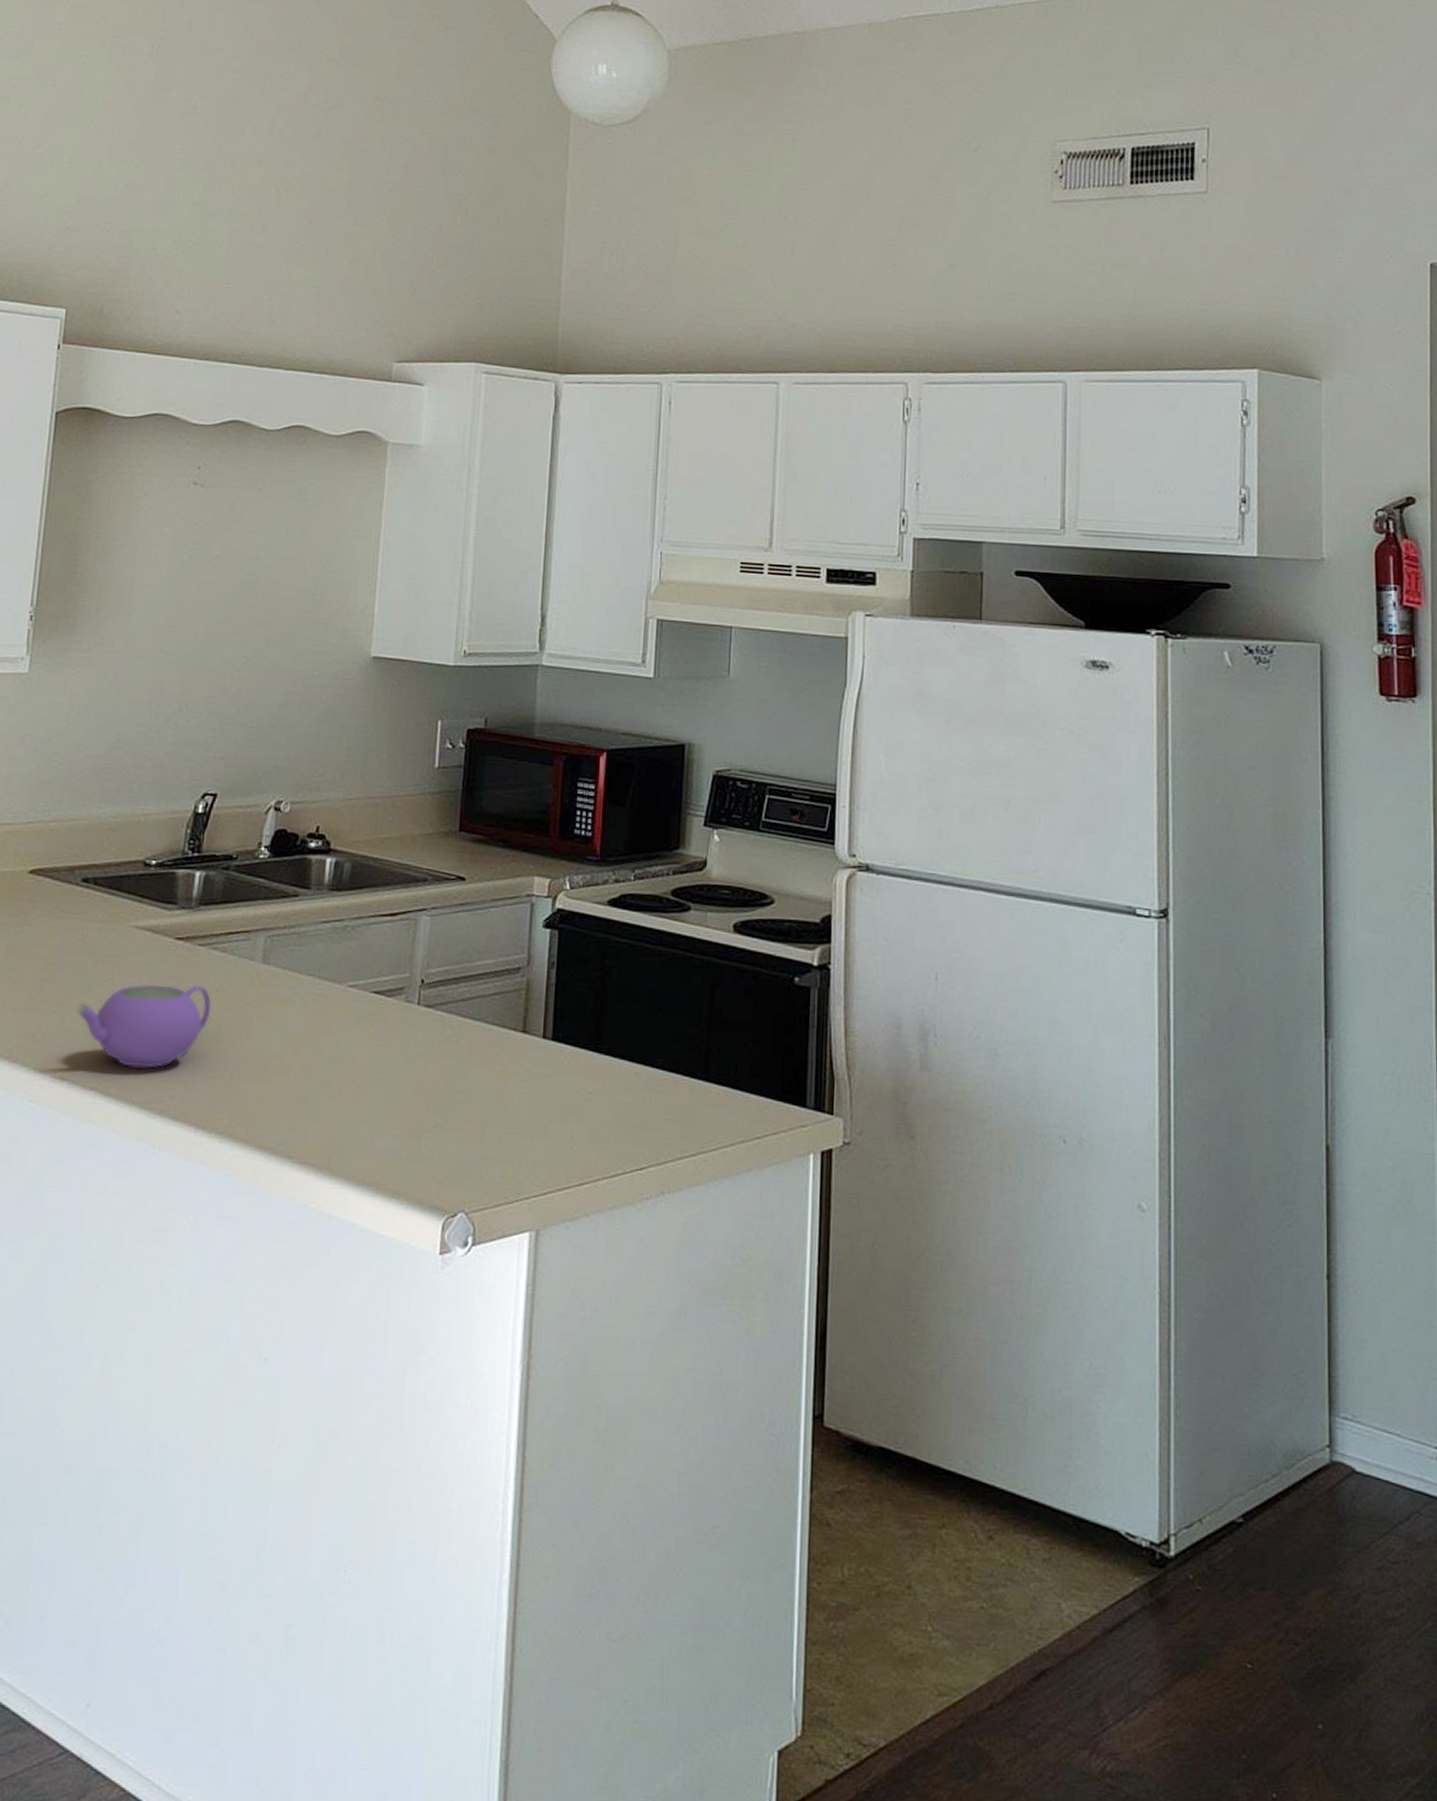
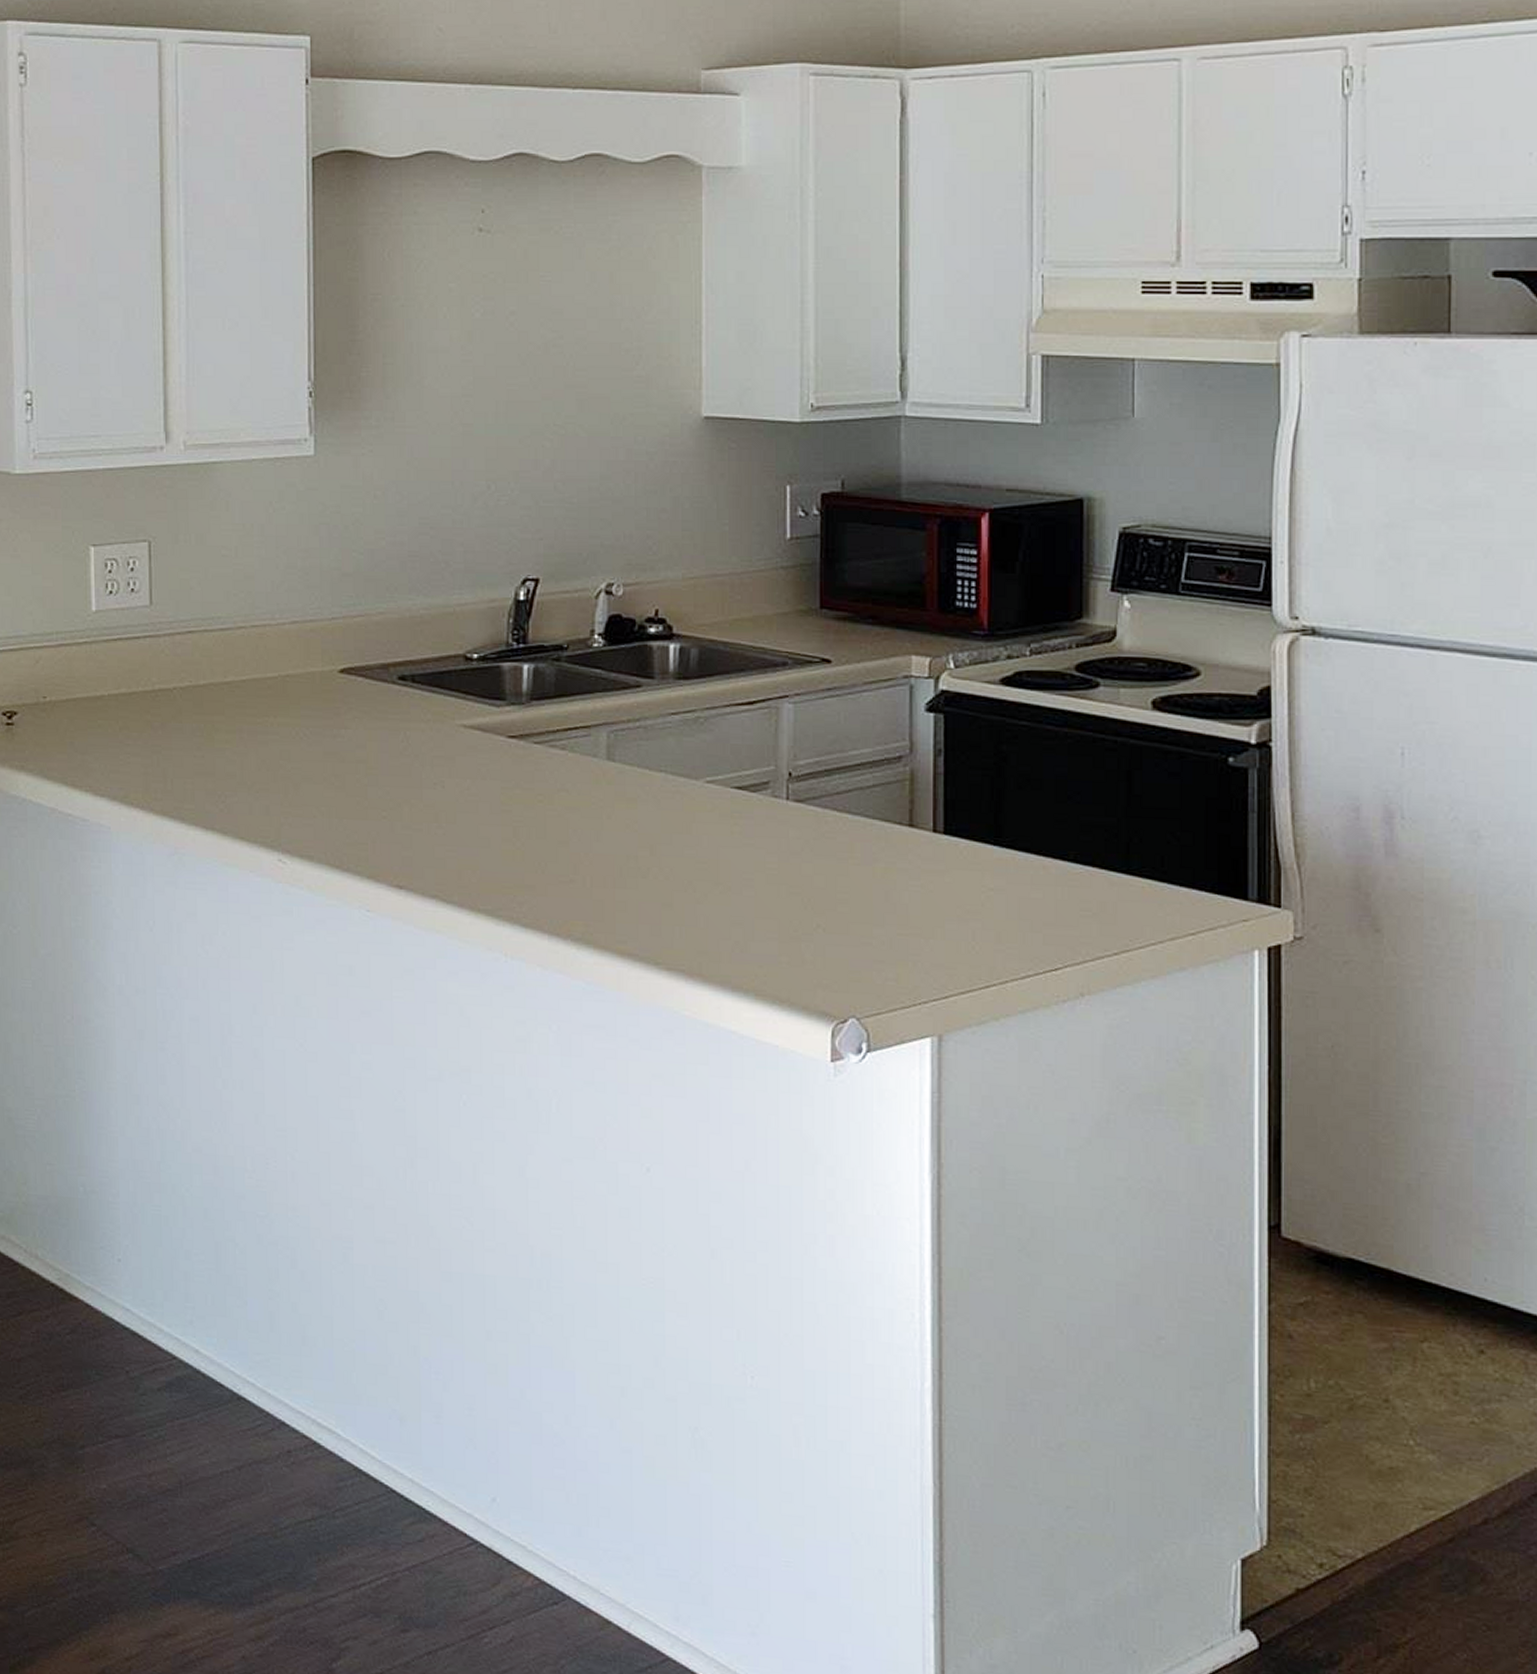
teapot: present [76,984,212,1069] -> none [406,785,555,875]

